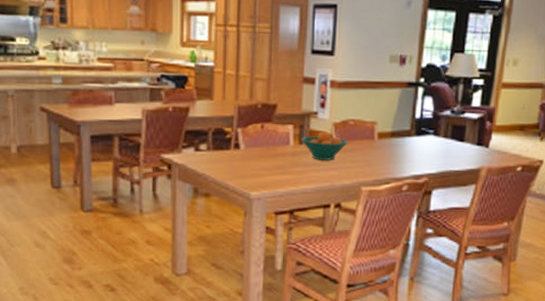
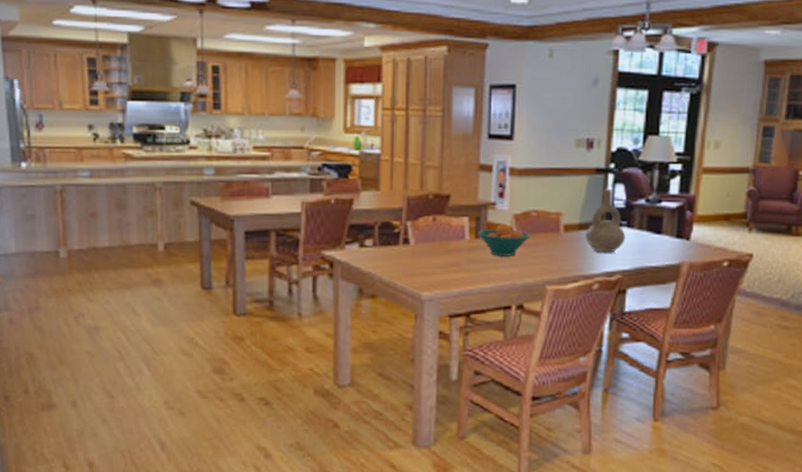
decorative vase: none [397,100,433,158] -> present [585,188,626,253]

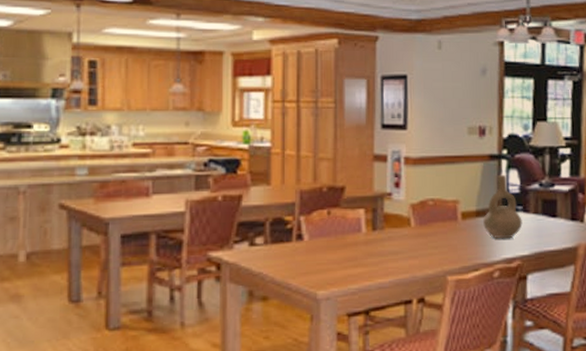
fruit bowl: present [477,223,531,257] -> none [374,213,429,249]

